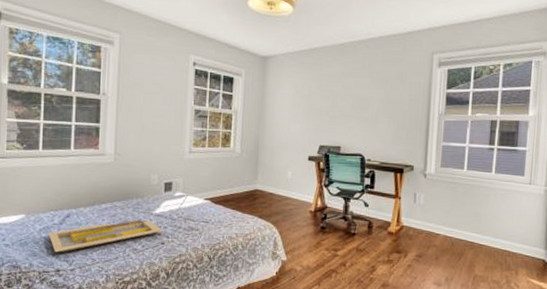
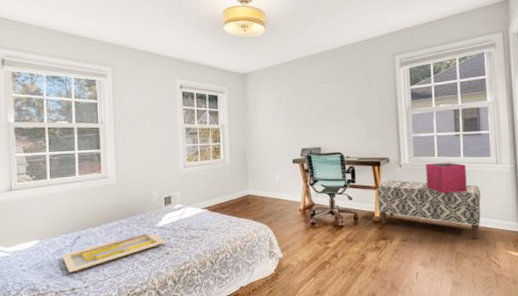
bench: none [395,190,508,263] -> present [377,180,481,240]
storage bin: none [451,176,496,211] -> present [425,163,467,193]

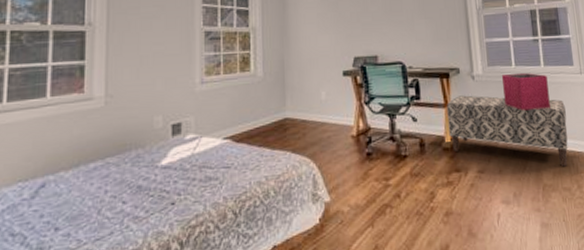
serving tray: present [62,234,166,273] -> none [15,176,172,240]

